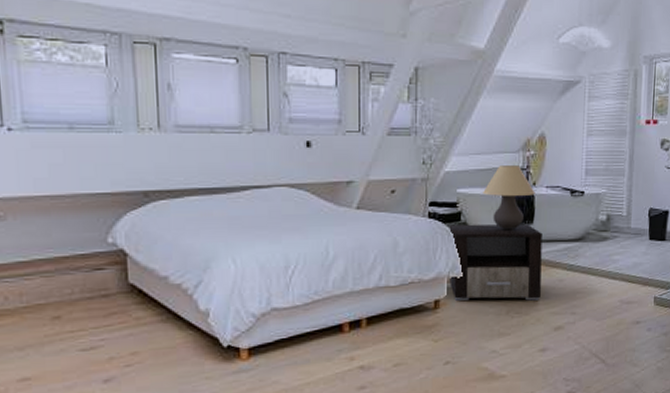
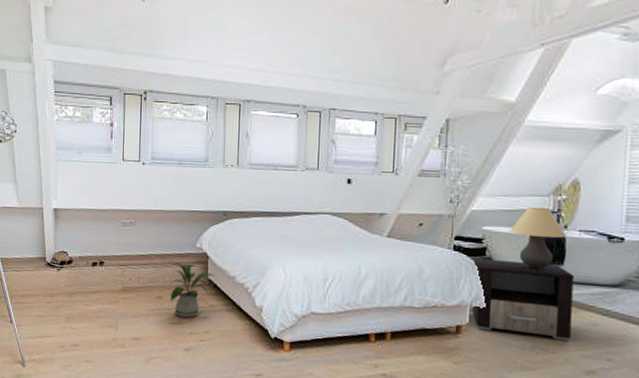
house plant: none [66,267,139,340] -> present [168,262,215,318]

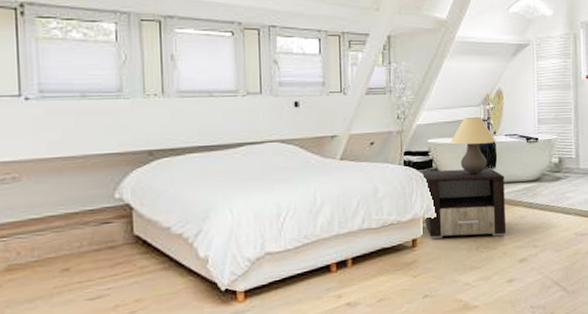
house plant: present [168,262,215,318] -> none [76,221,144,289]

